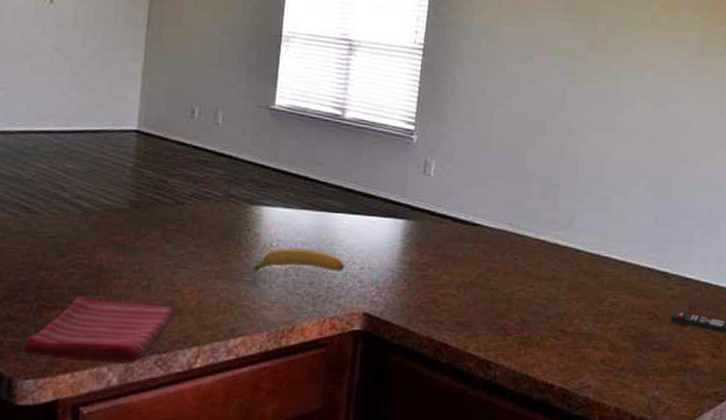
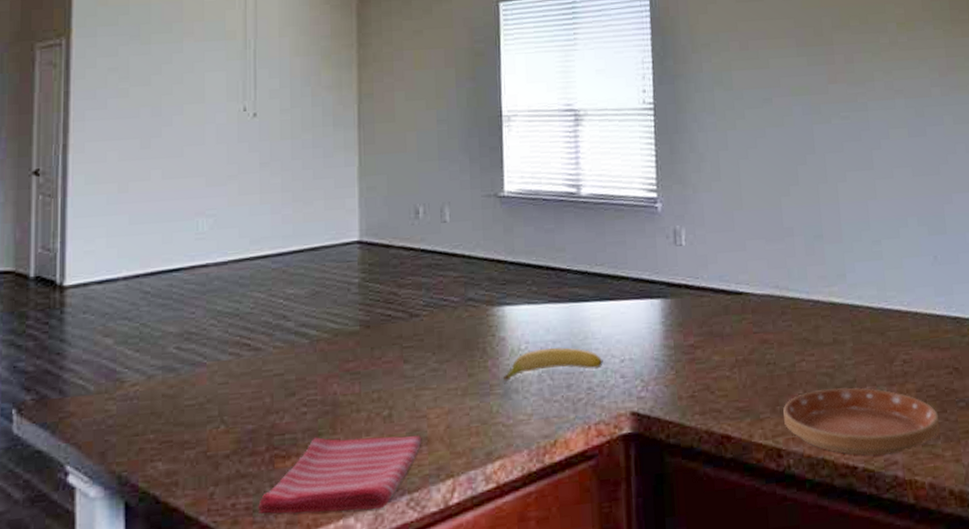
saucer: none [497,316,633,379] -> present [783,387,939,456]

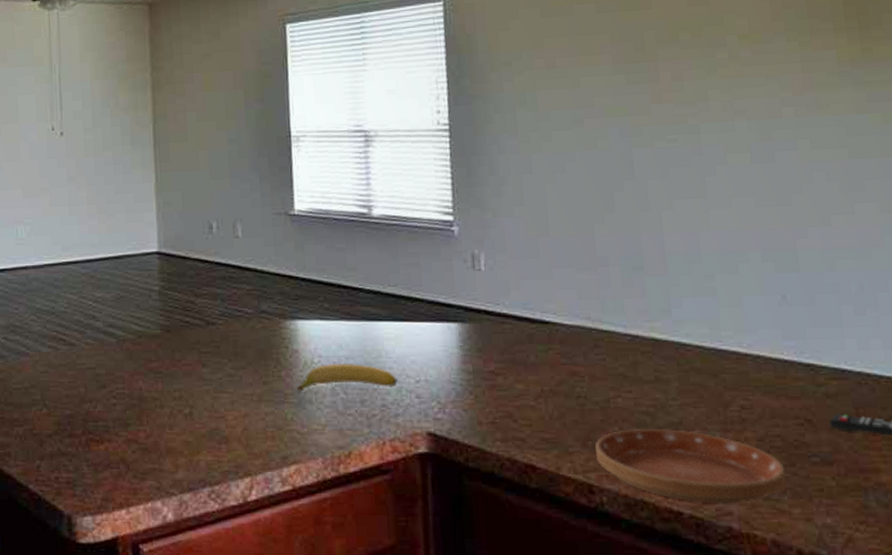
dish towel: present [258,434,422,515] -> none [77,427,221,497]

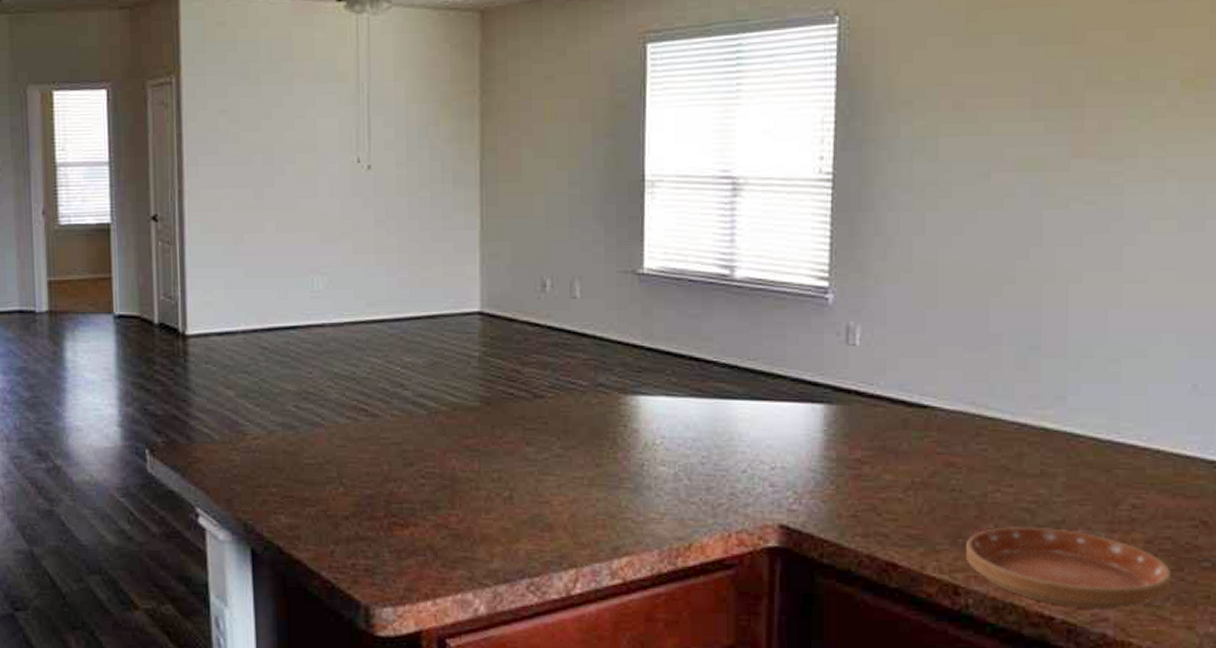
banana: present [297,364,398,392] -> none [635,446,750,476]

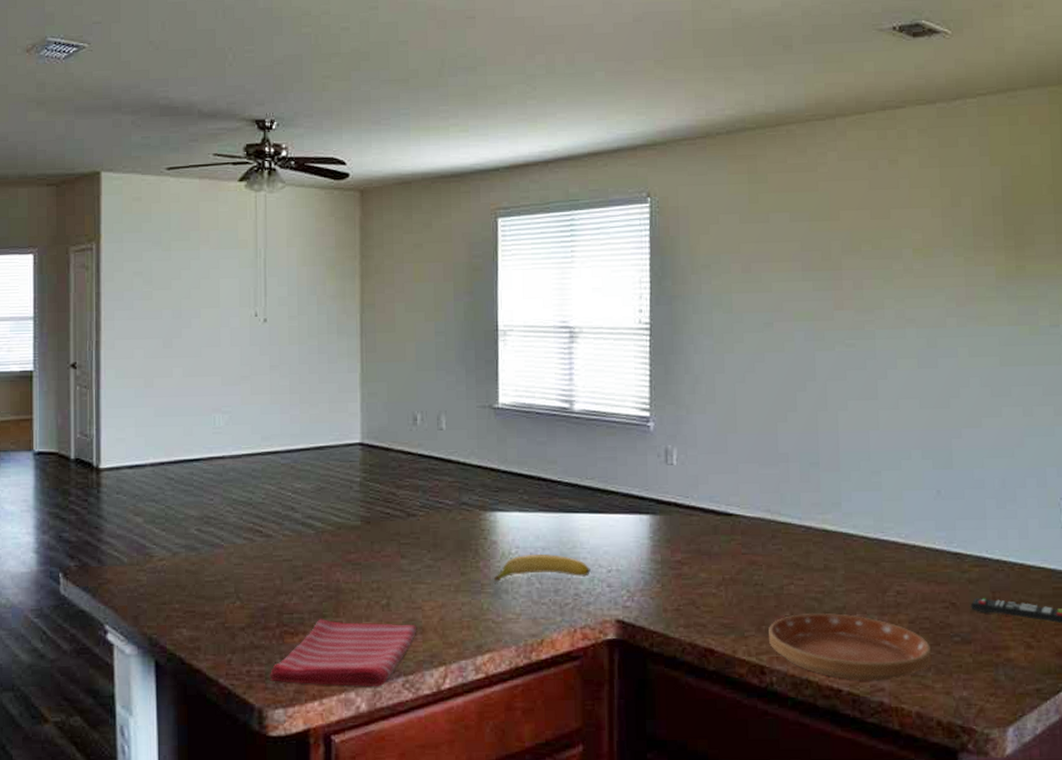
dish towel: none [377,510,544,589] -> present [270,619,417,687]
banana: none [635,446,750,476] -> present [494,554,591,582]

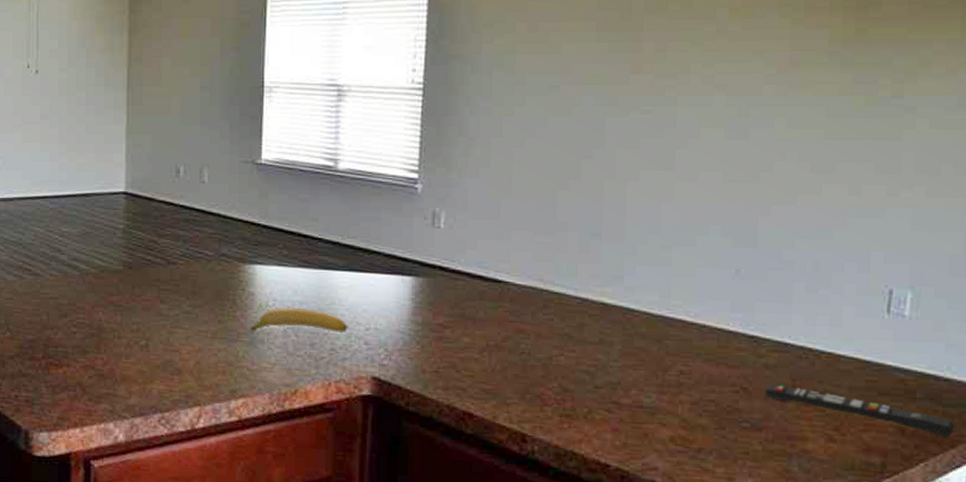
dish towel: present [270,619,417,687] -> none [36,354,174,421]
saucer: present [769,612,931,681] -> none [533,385,714,460]

